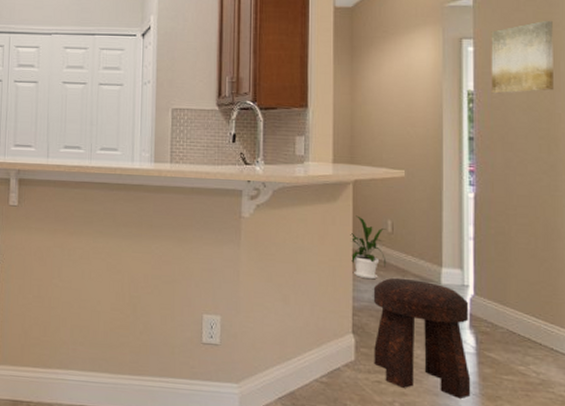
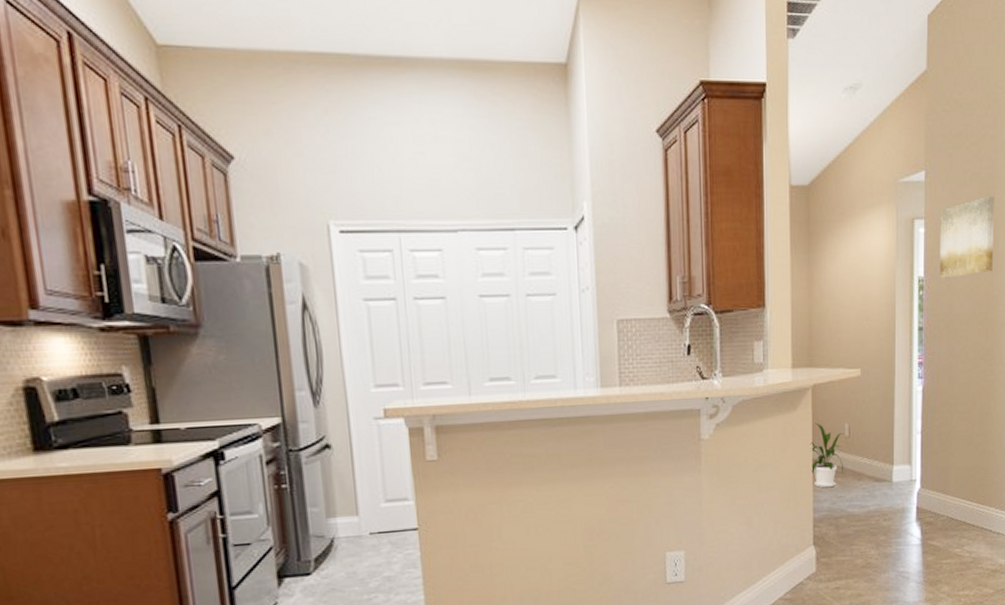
stool: present [373,277,471,399] -> none [832,481,917,591]

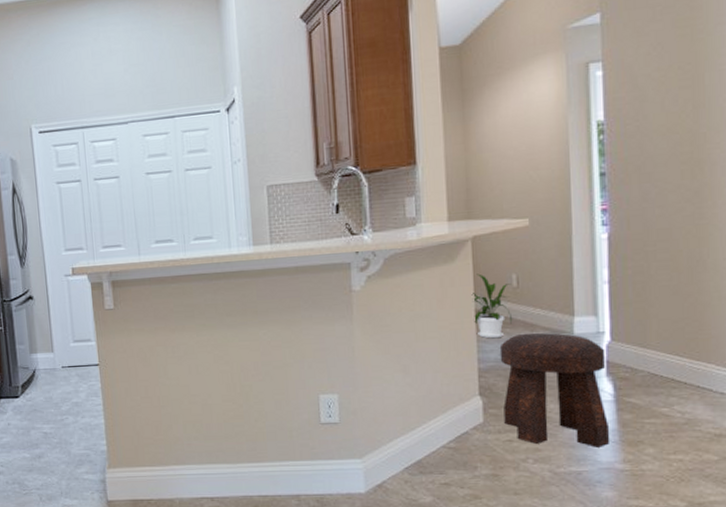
stool: none [832,481,917,591] -> present [499,332,610,447]
wall art: present [939,197,994,279] -> none [622,28,697,121]

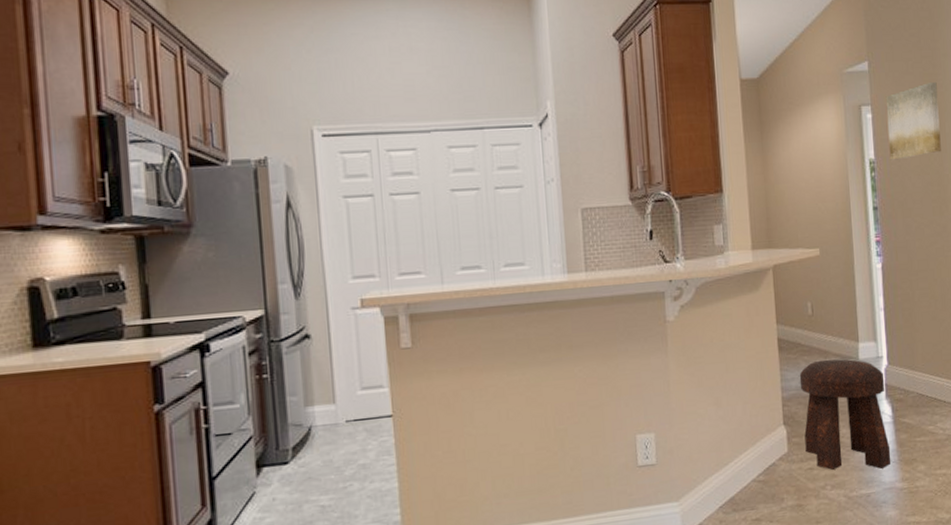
house plant: present [471,273,513,339] -> none [774,302,810,367]
wall art: none [622,28,697,121] -> present [885,82,941,160]

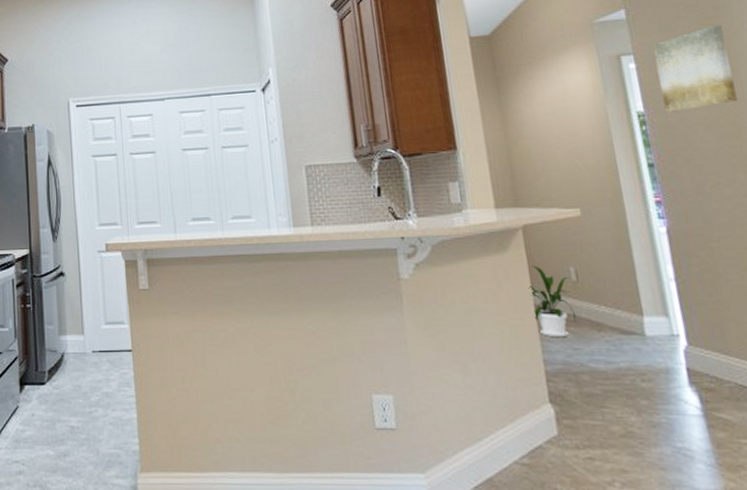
house plant: none [774,302,810,367] -> present [528,265,577,338]
stool: present [799,359,891,471] -> none [565,332,706,471]

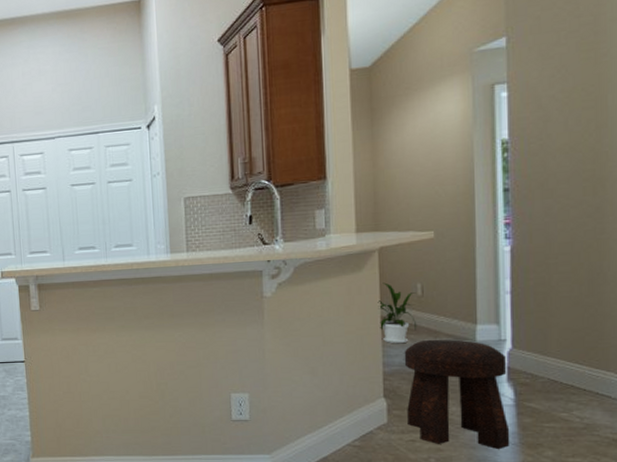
stool: none [565,332,706,471] -> present [404,339,510,449]
wall art: present [652,25,737,113] -> none [527,51,600,140]

